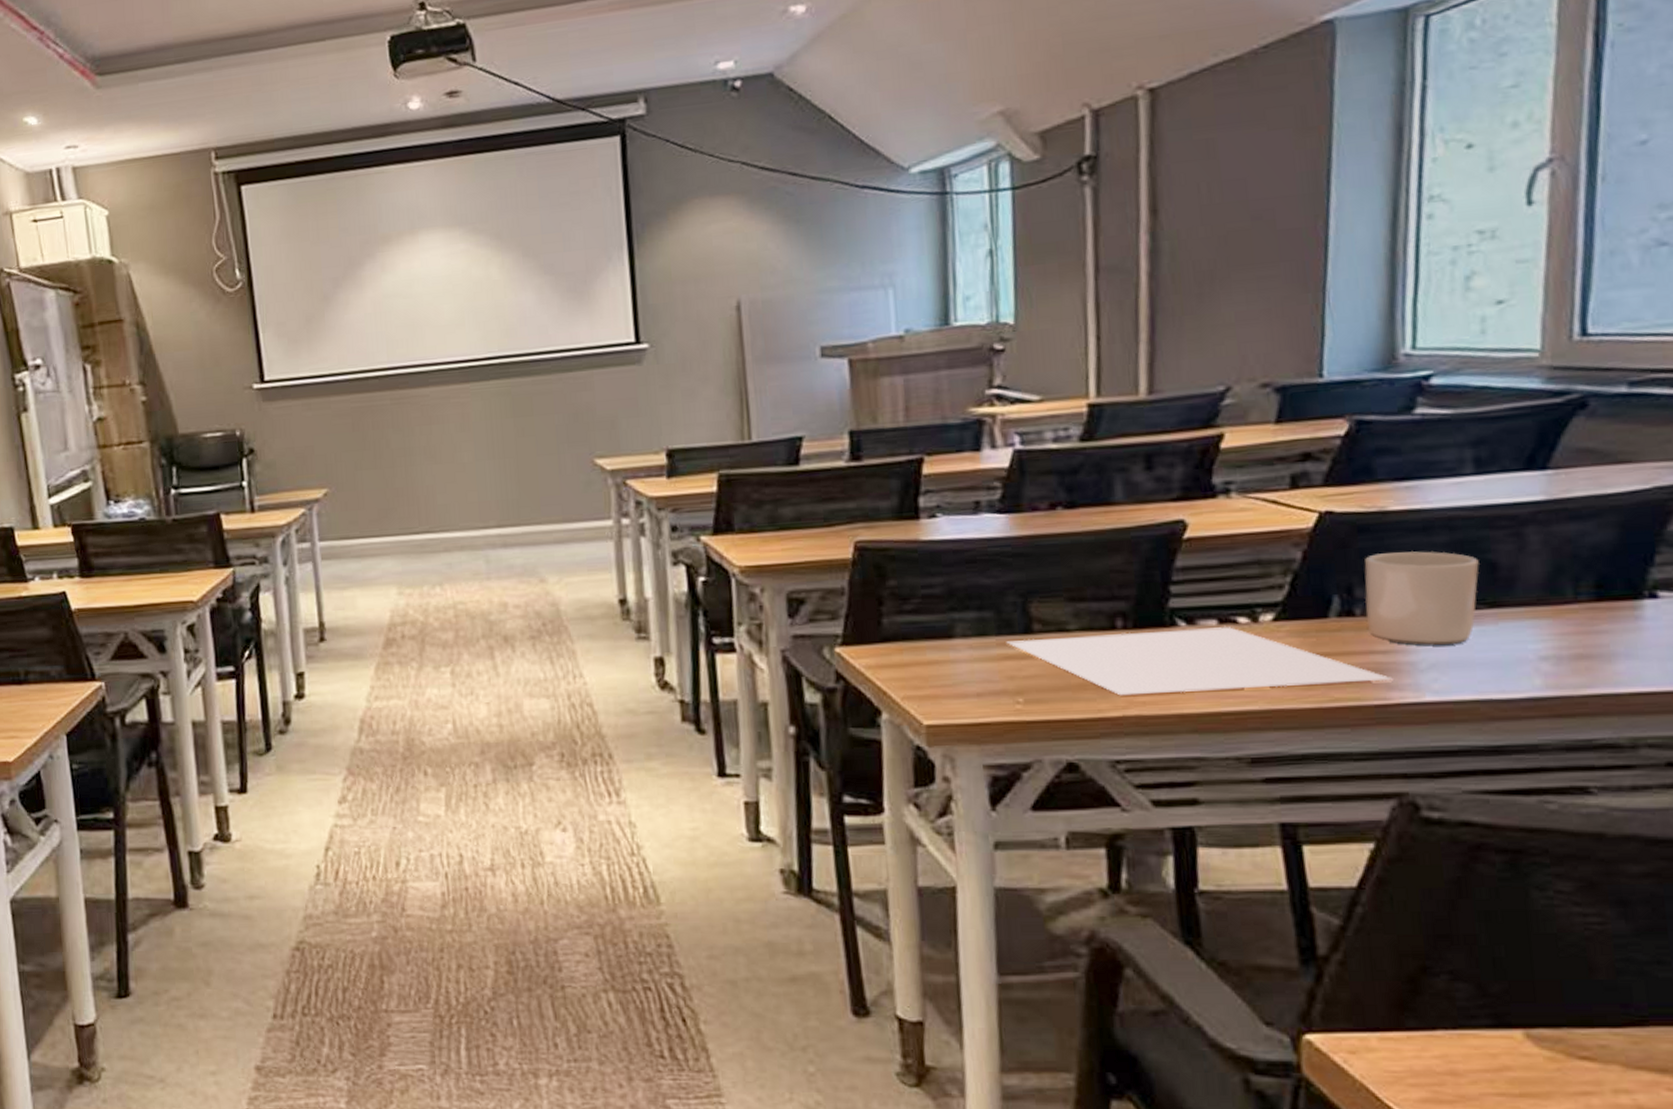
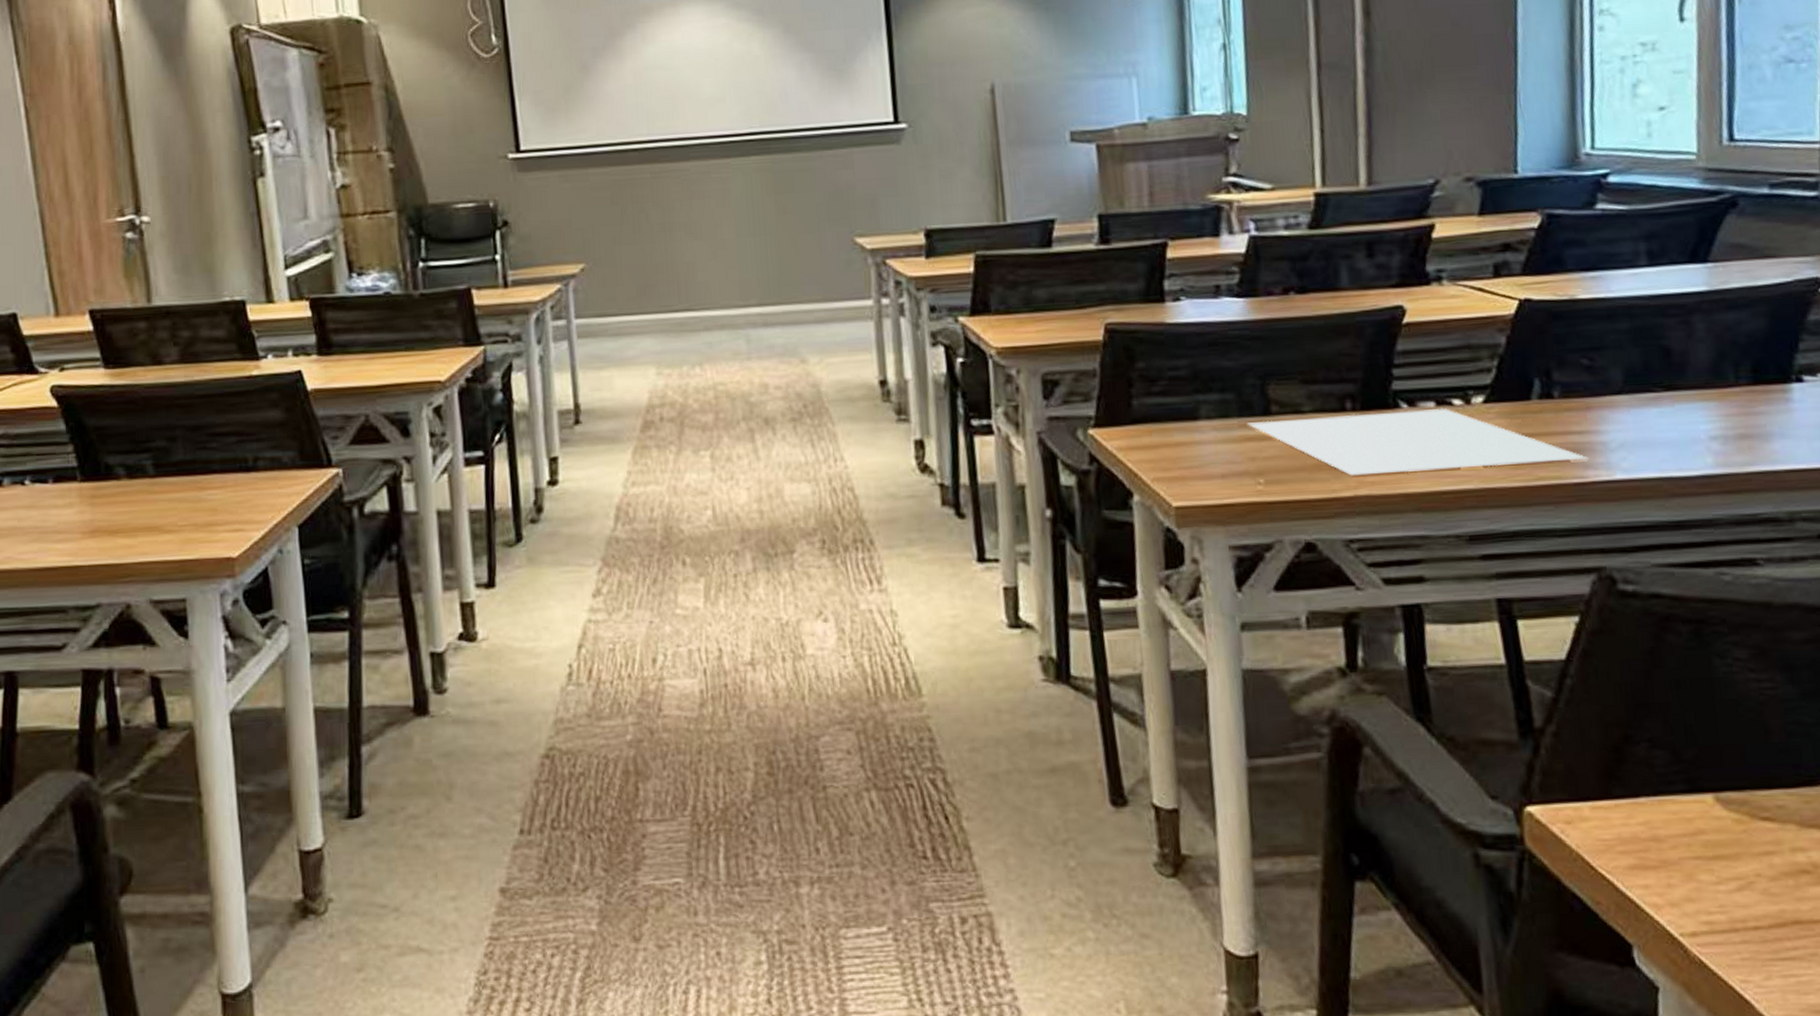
mug: present [1364,551,1480,645] -> none [1559,337,1656,426]

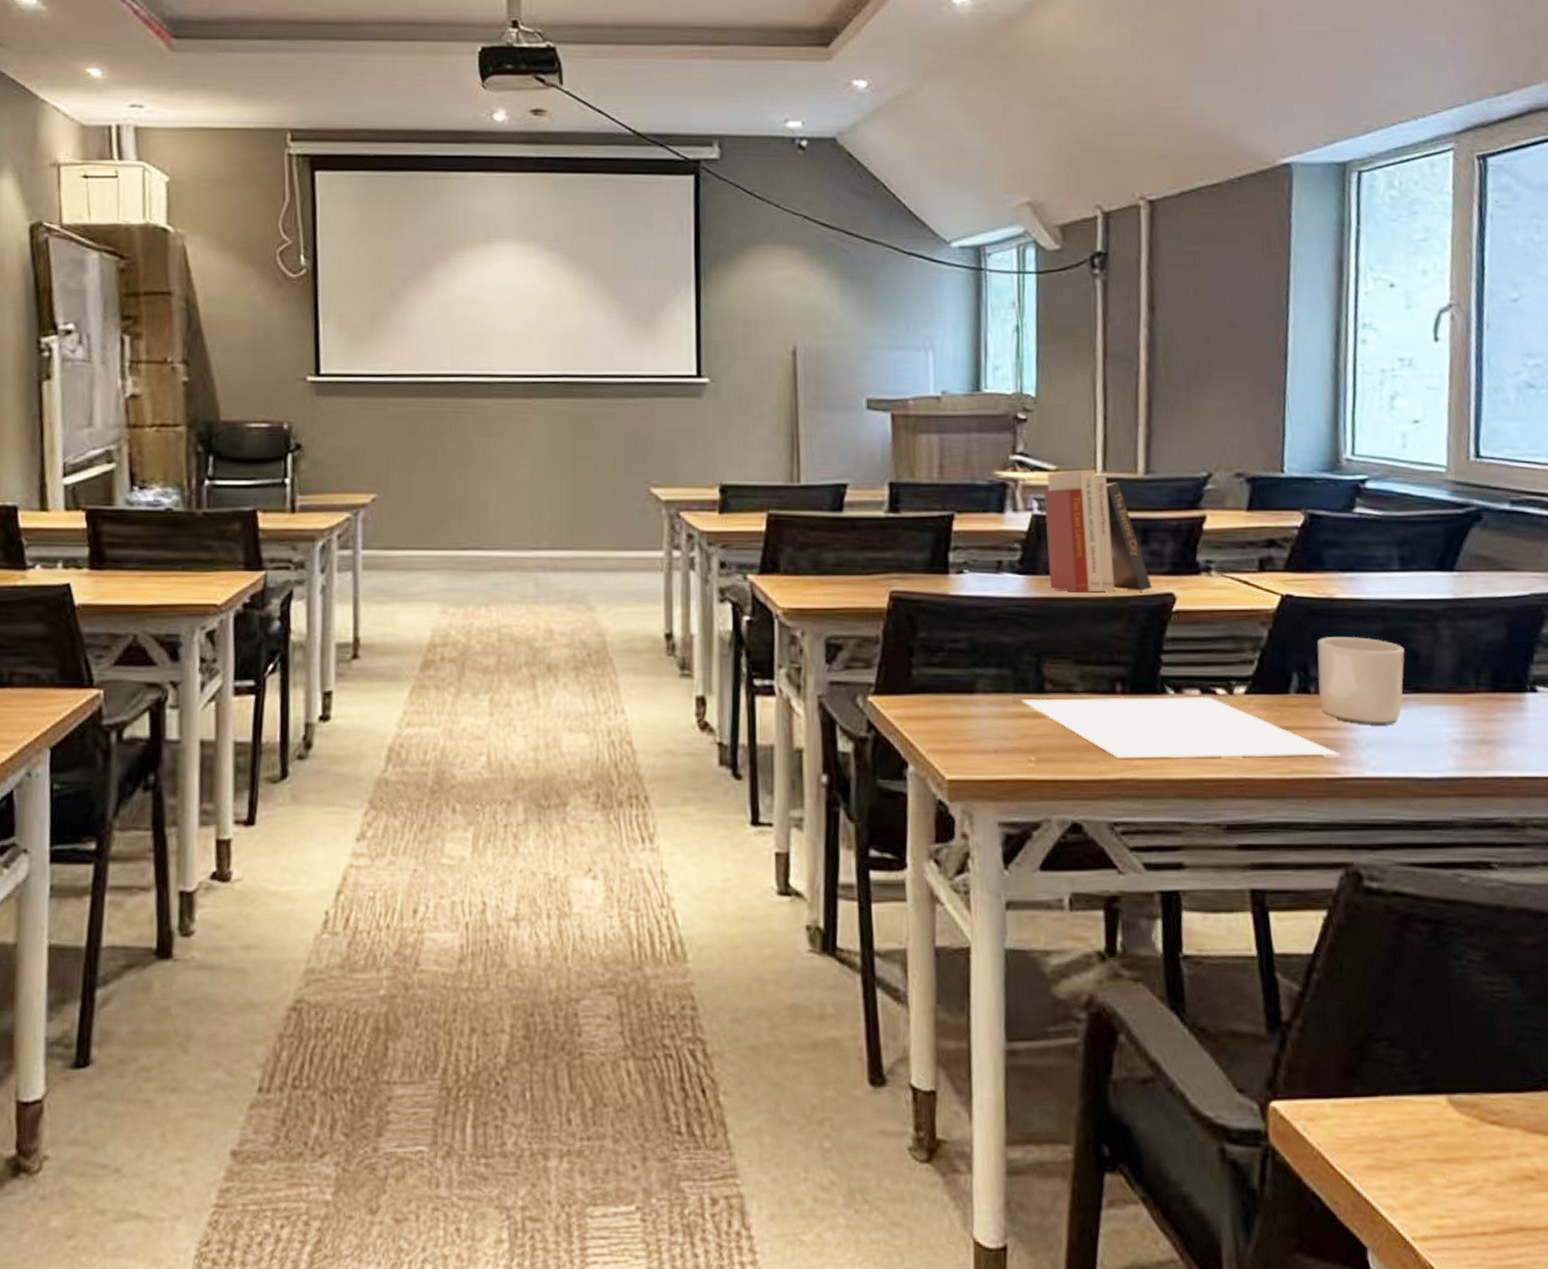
books: none [1261,185,1380,312] -> present [1044,469,1152,593]
mug: none [1559,337,1656,426] -> present [1316,637,1405,724]

